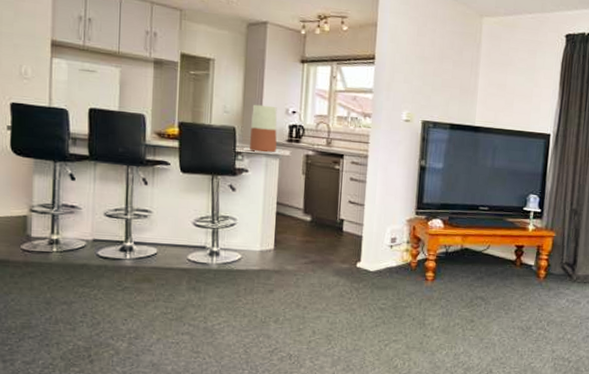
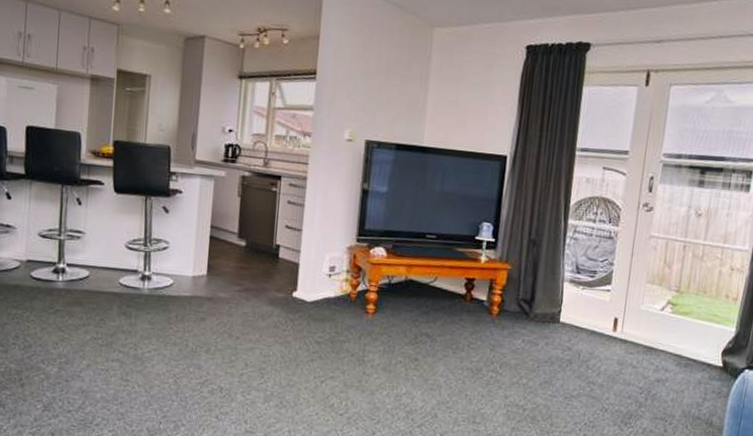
vase: present [249,104,278,153] -> none [183,122,213,174]

